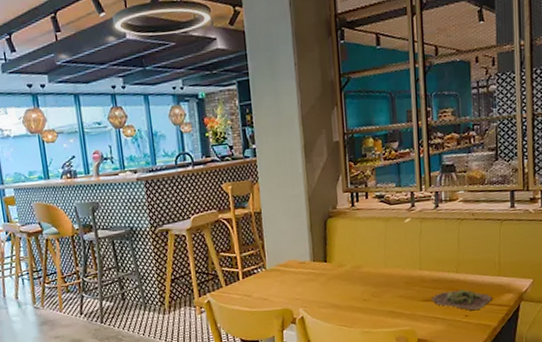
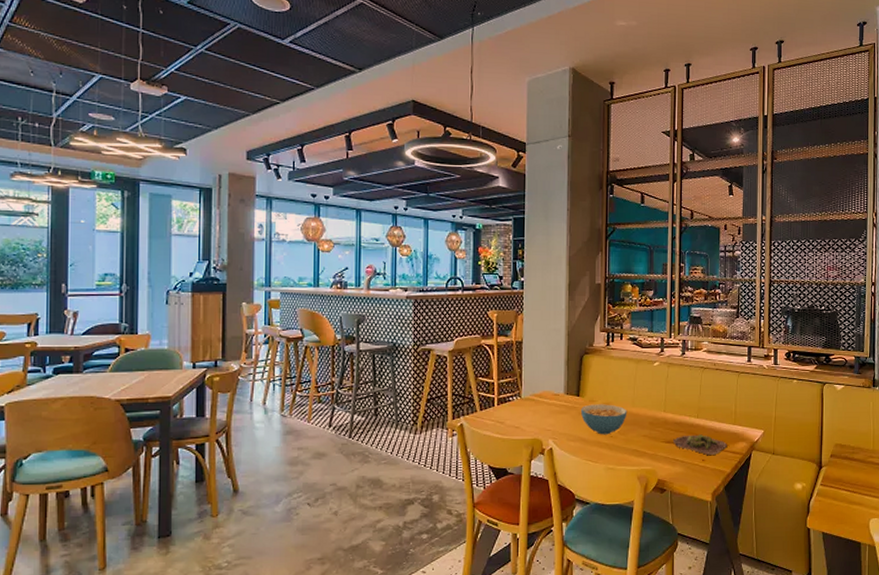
cereal bowl: none [329,267,380,299] -> present [580,404,627,435]

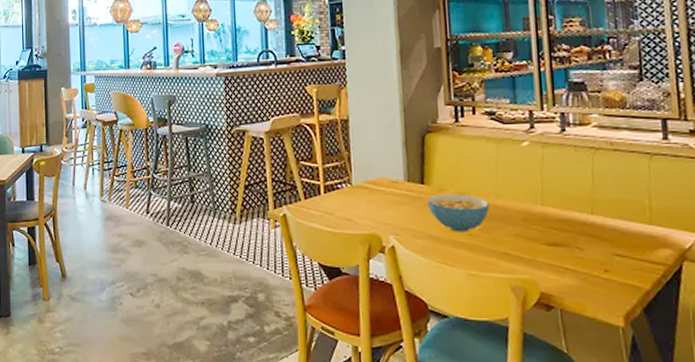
succulent plant: present [673,434,728,455] -> none [558,236,643,264]

